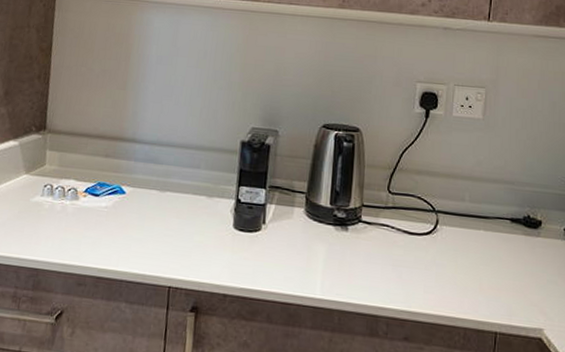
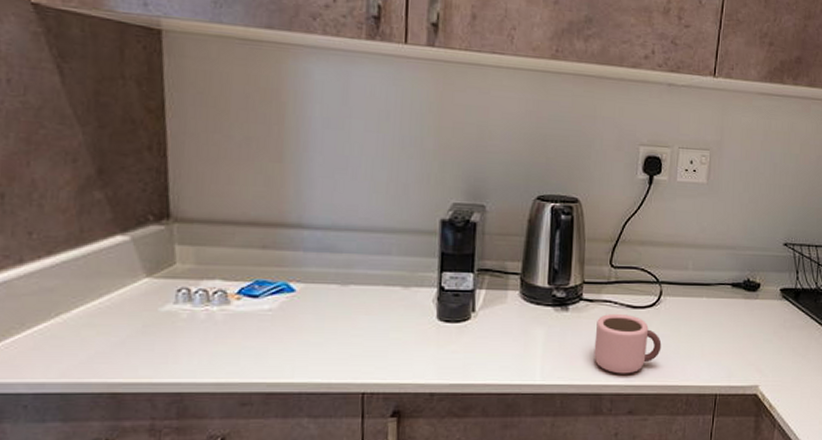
mug: none [371,237,438,299] -> present [594,314,662,374]

